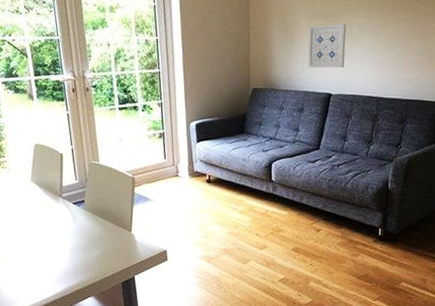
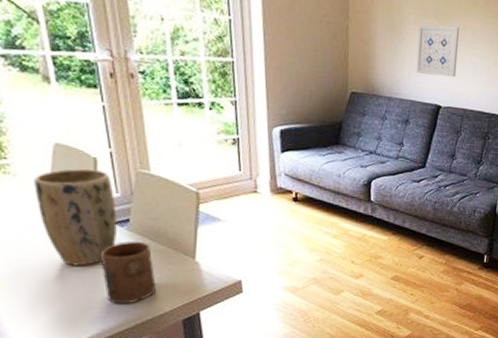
plant pot: none [21,162,76,238] -> present [34,168,117,266]
cup: none [64,217,103,269] -> present [100,241,156,304]

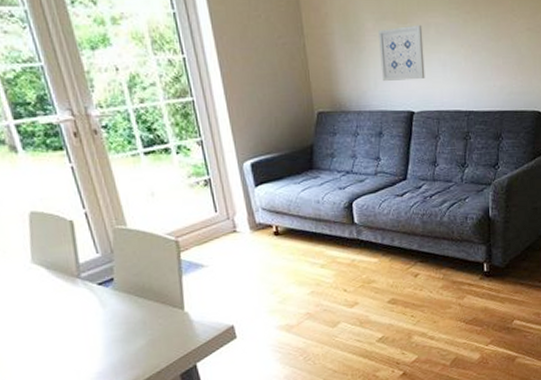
plant pot: present [34,168,117,266] -> none [15,232,104,334]
cup: present [100,241,156,304] -> none [89,299,150,367]

